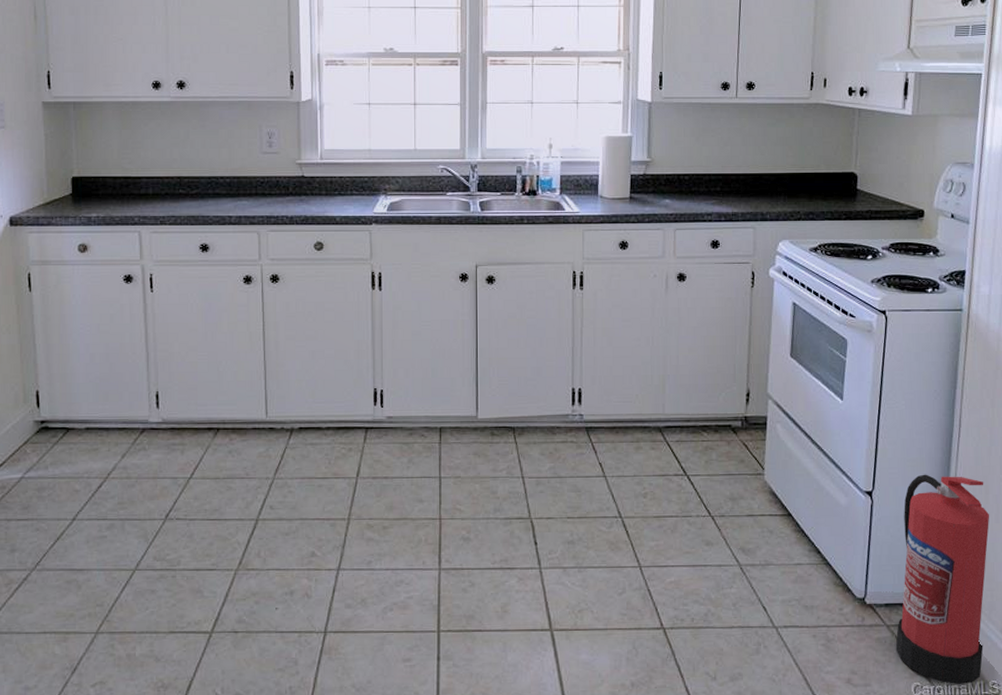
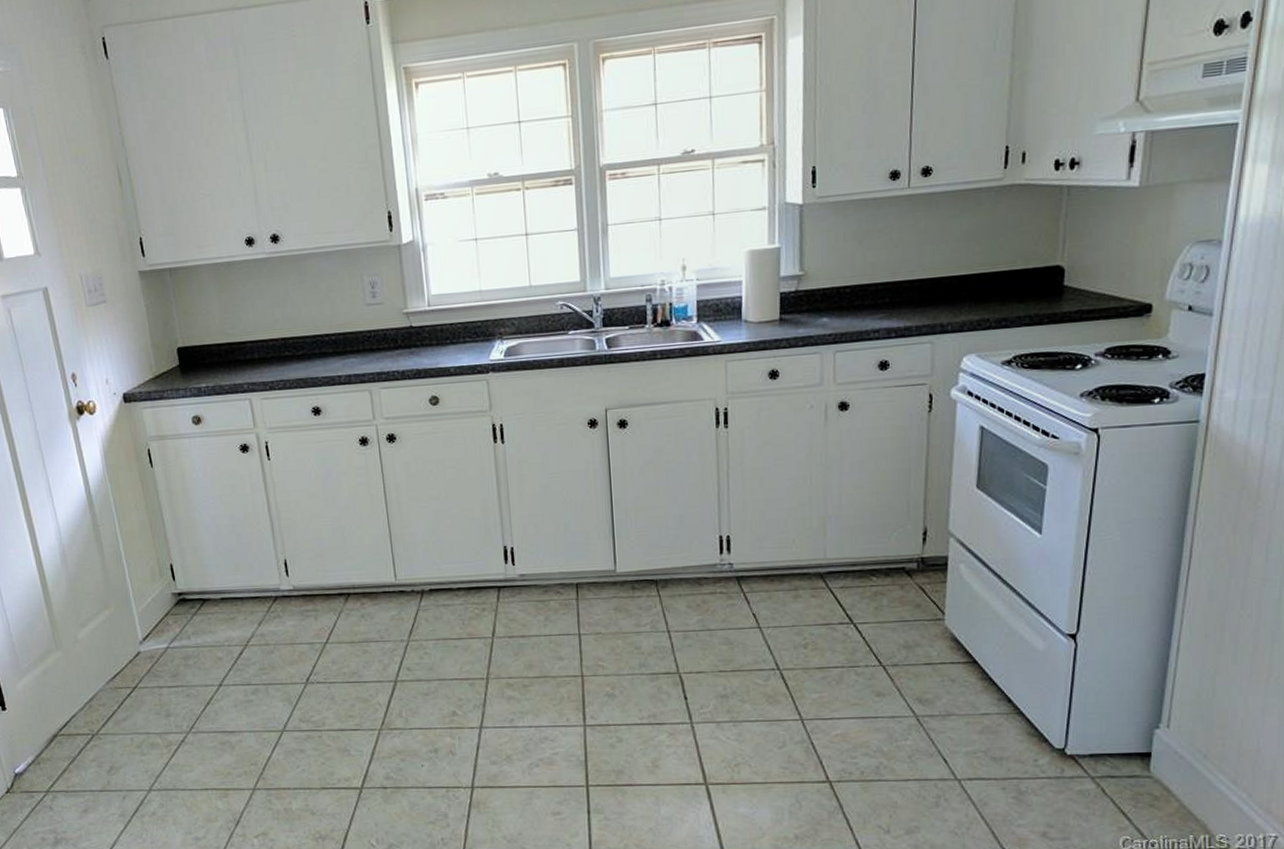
fire extinguisher: present [895,474,990,684] -> none [1101,613,1225,838]

